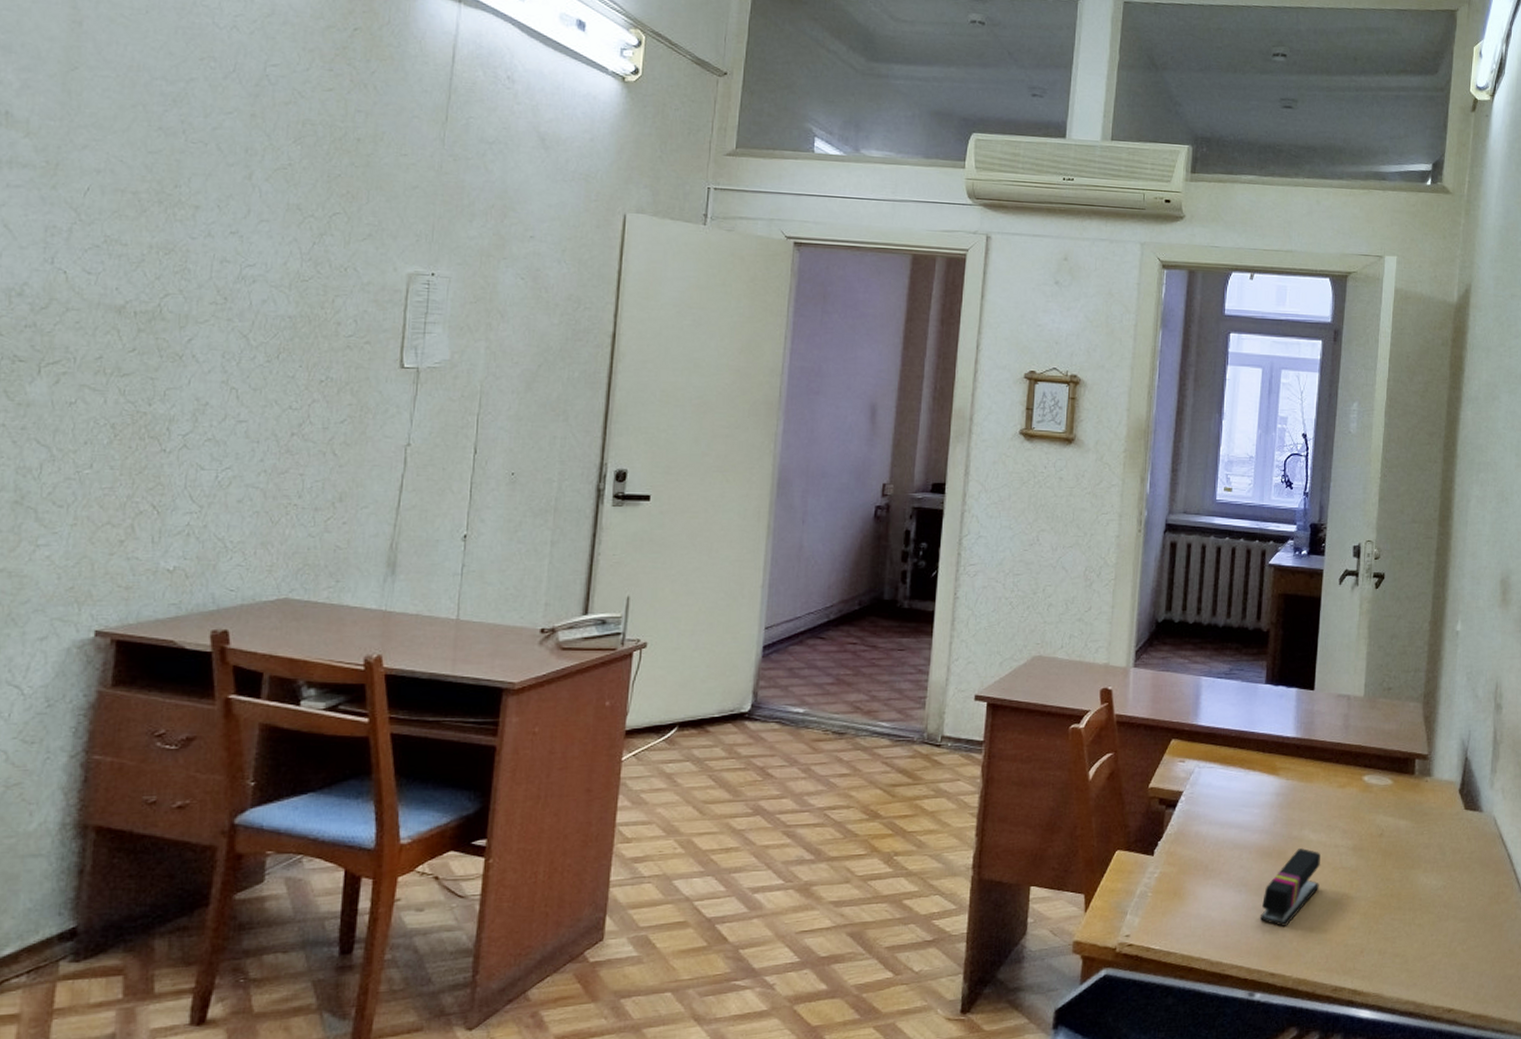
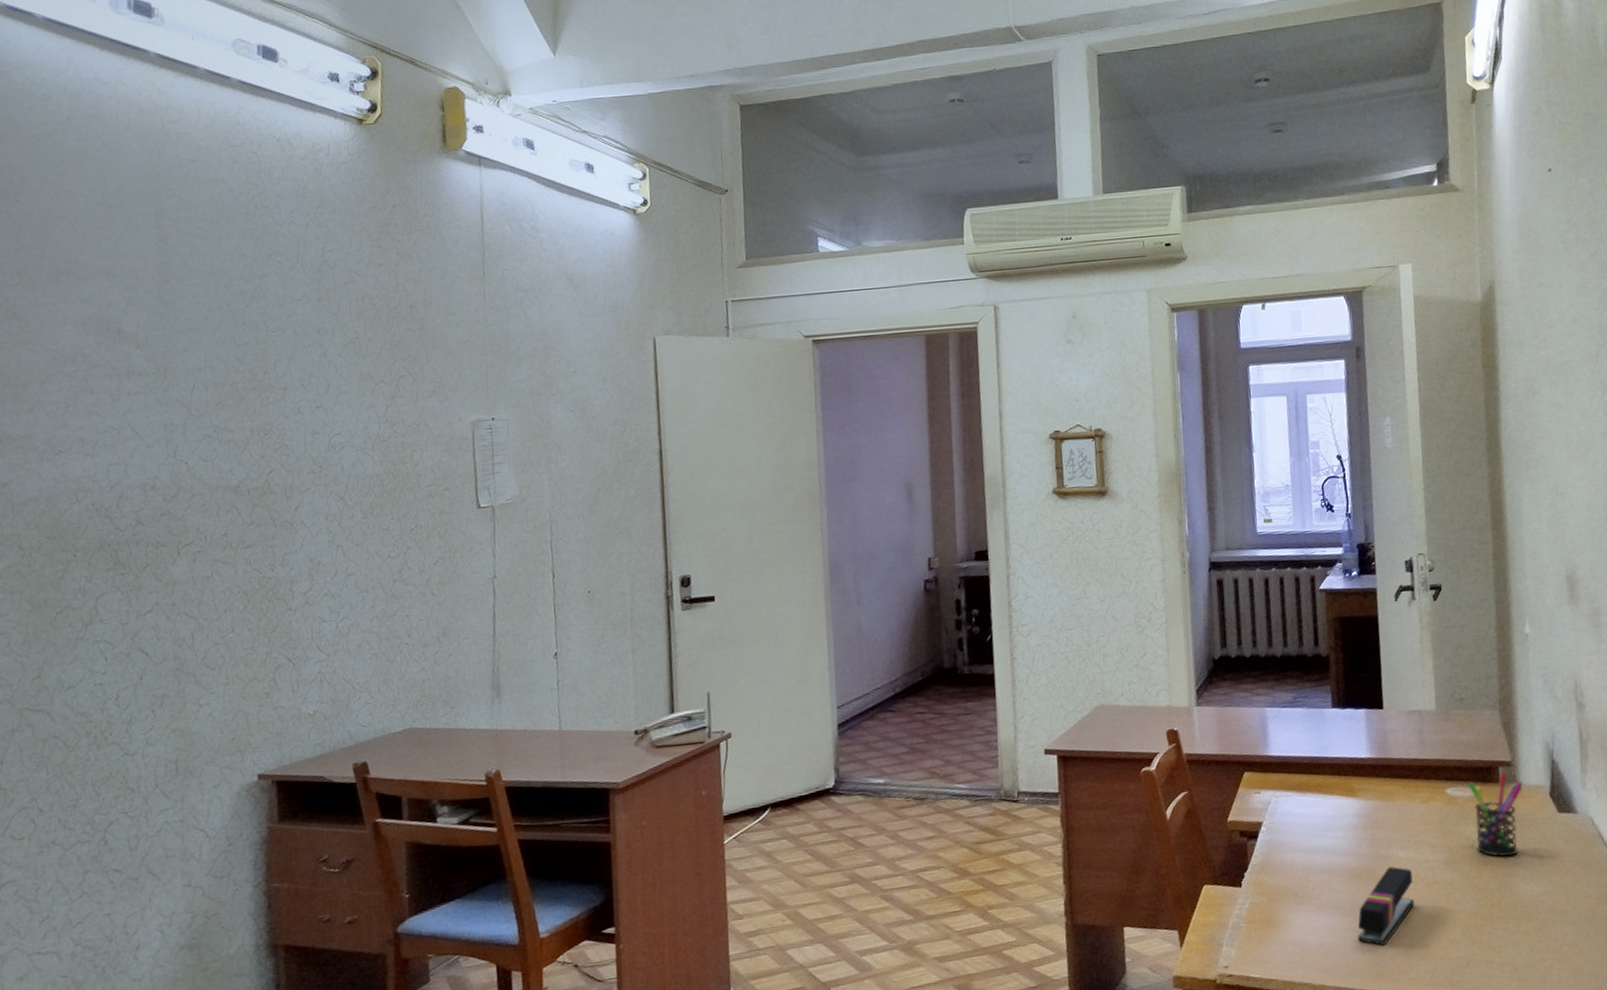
pen holder: none [1384,765,1436,849] -> present [1467,772,1523,857]

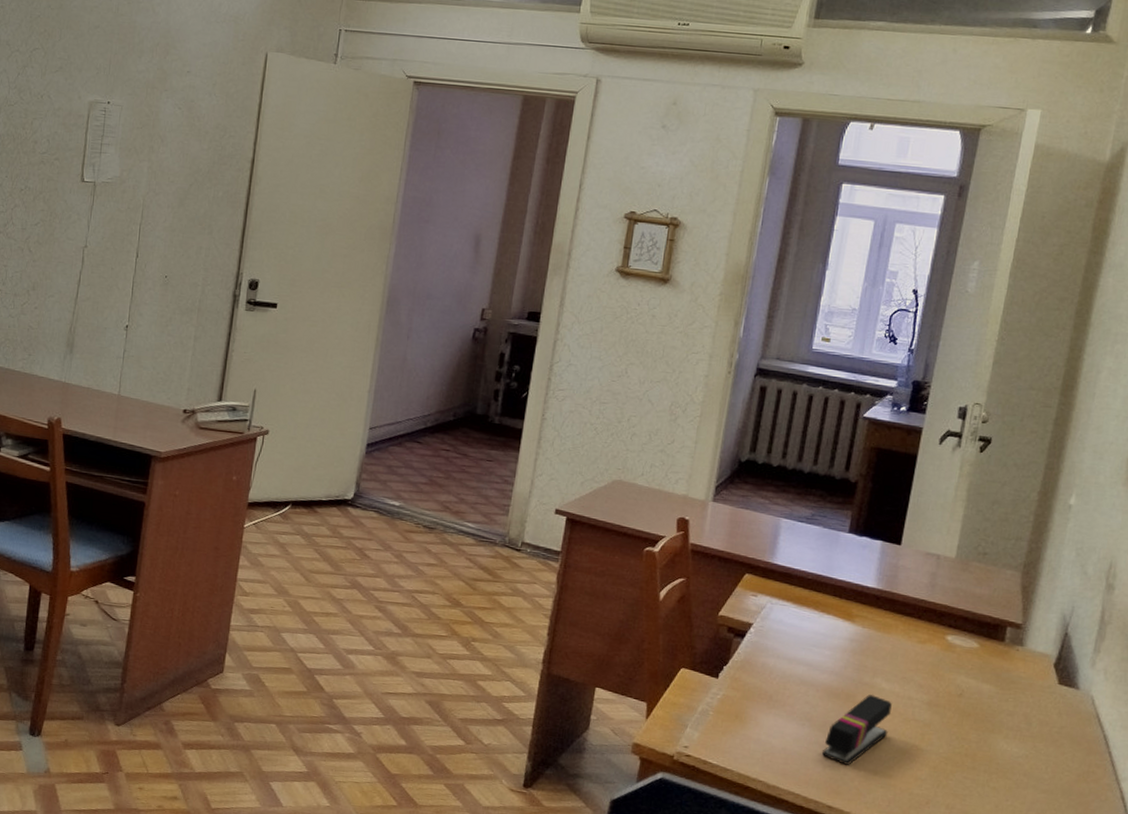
pen holder: present [1467,772,1523,857] -> none [964,632,1028,715]

